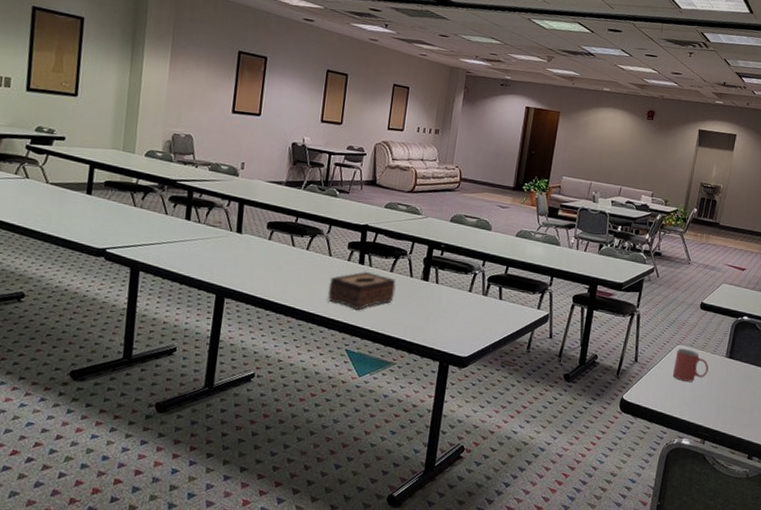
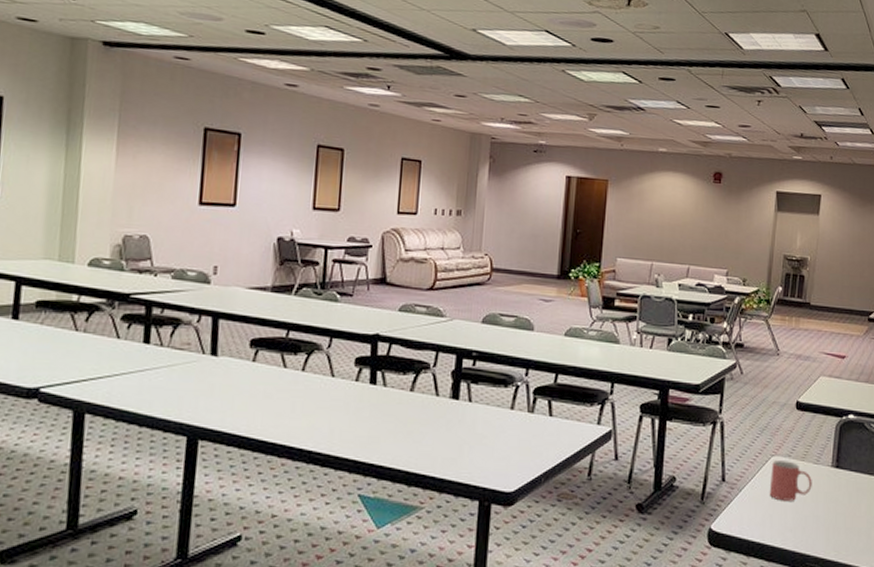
tissue box: present [327,271,396,311] -> none [331,392,418,444]

